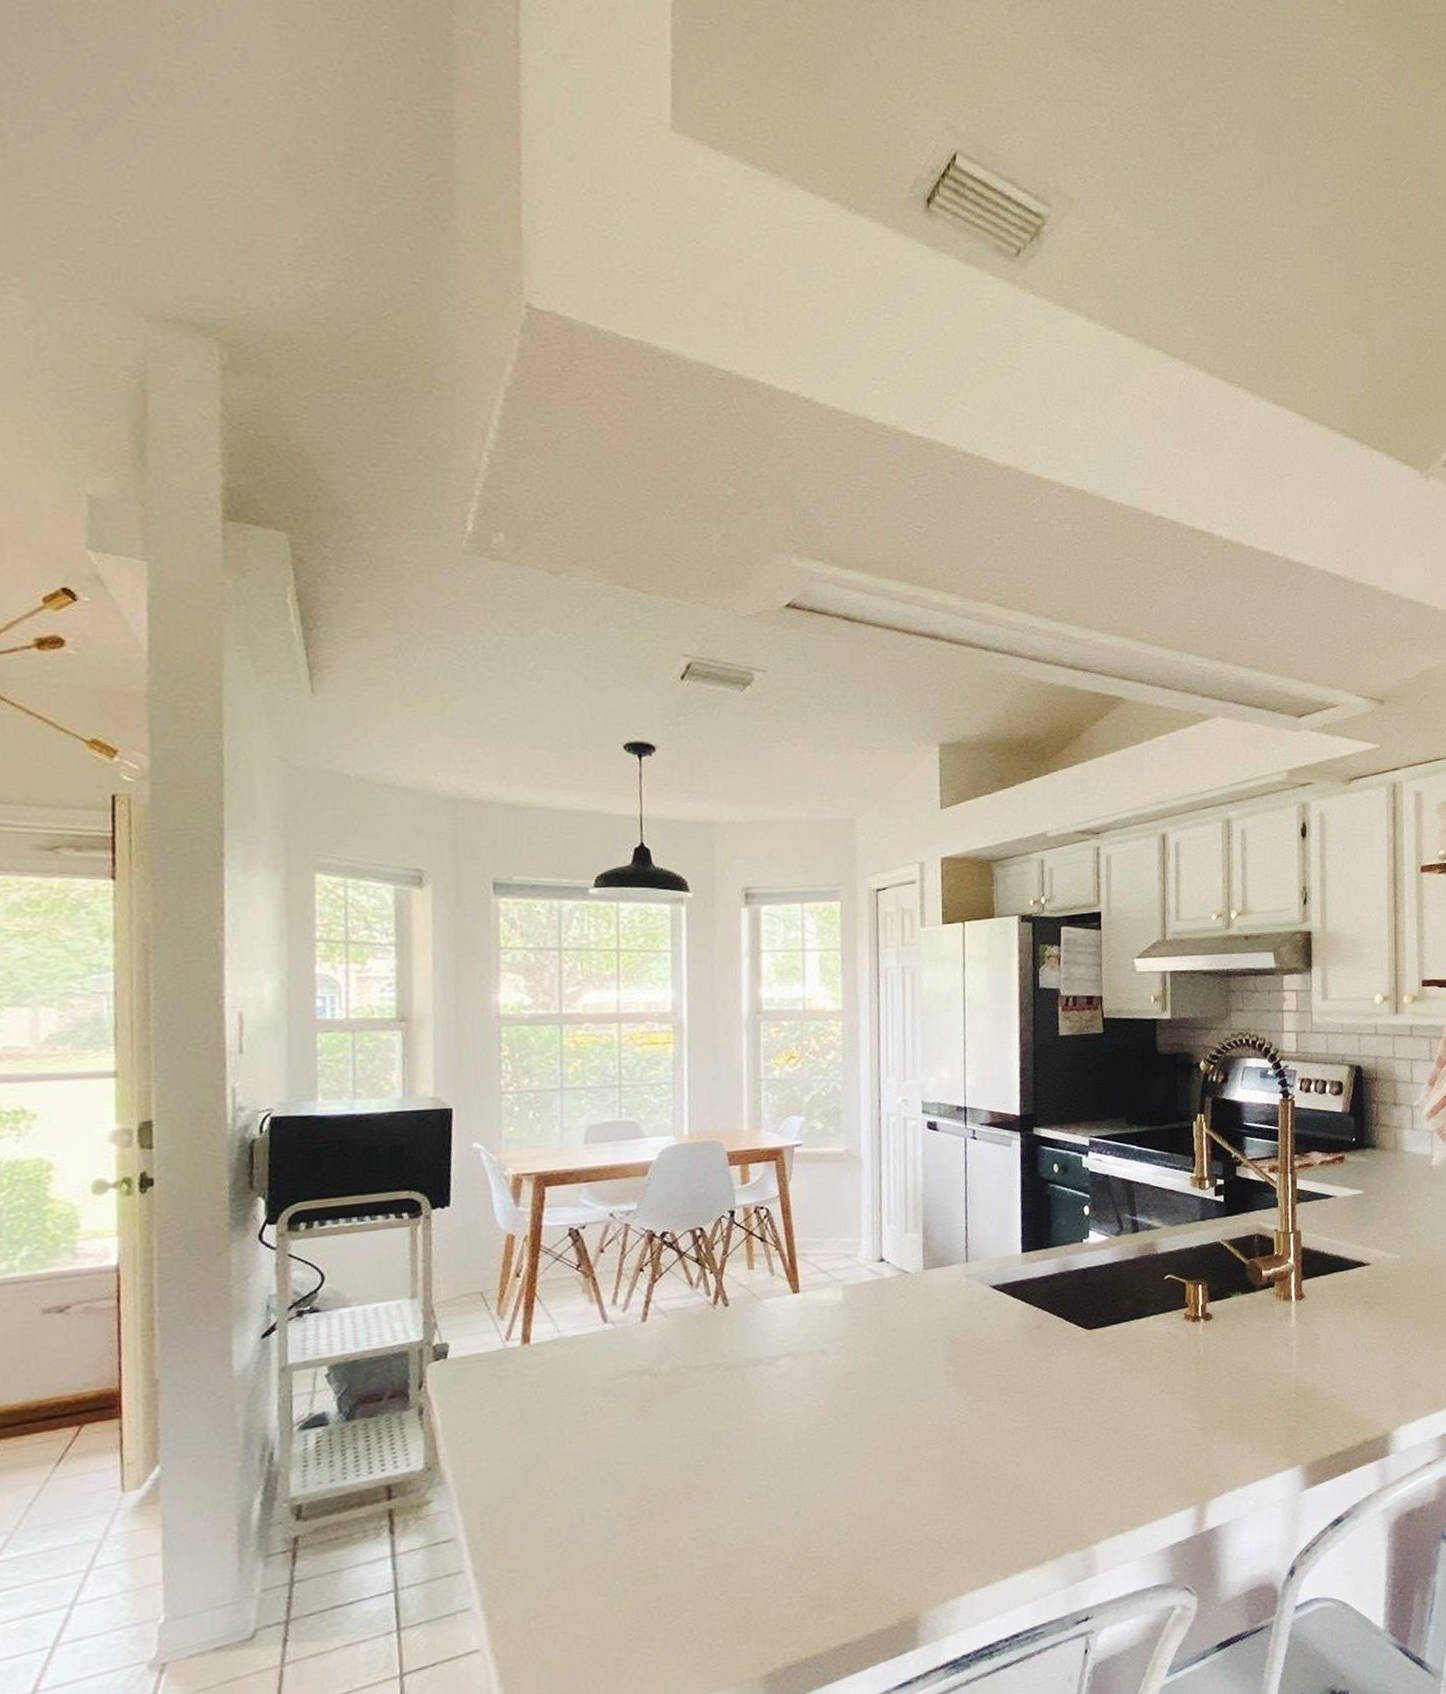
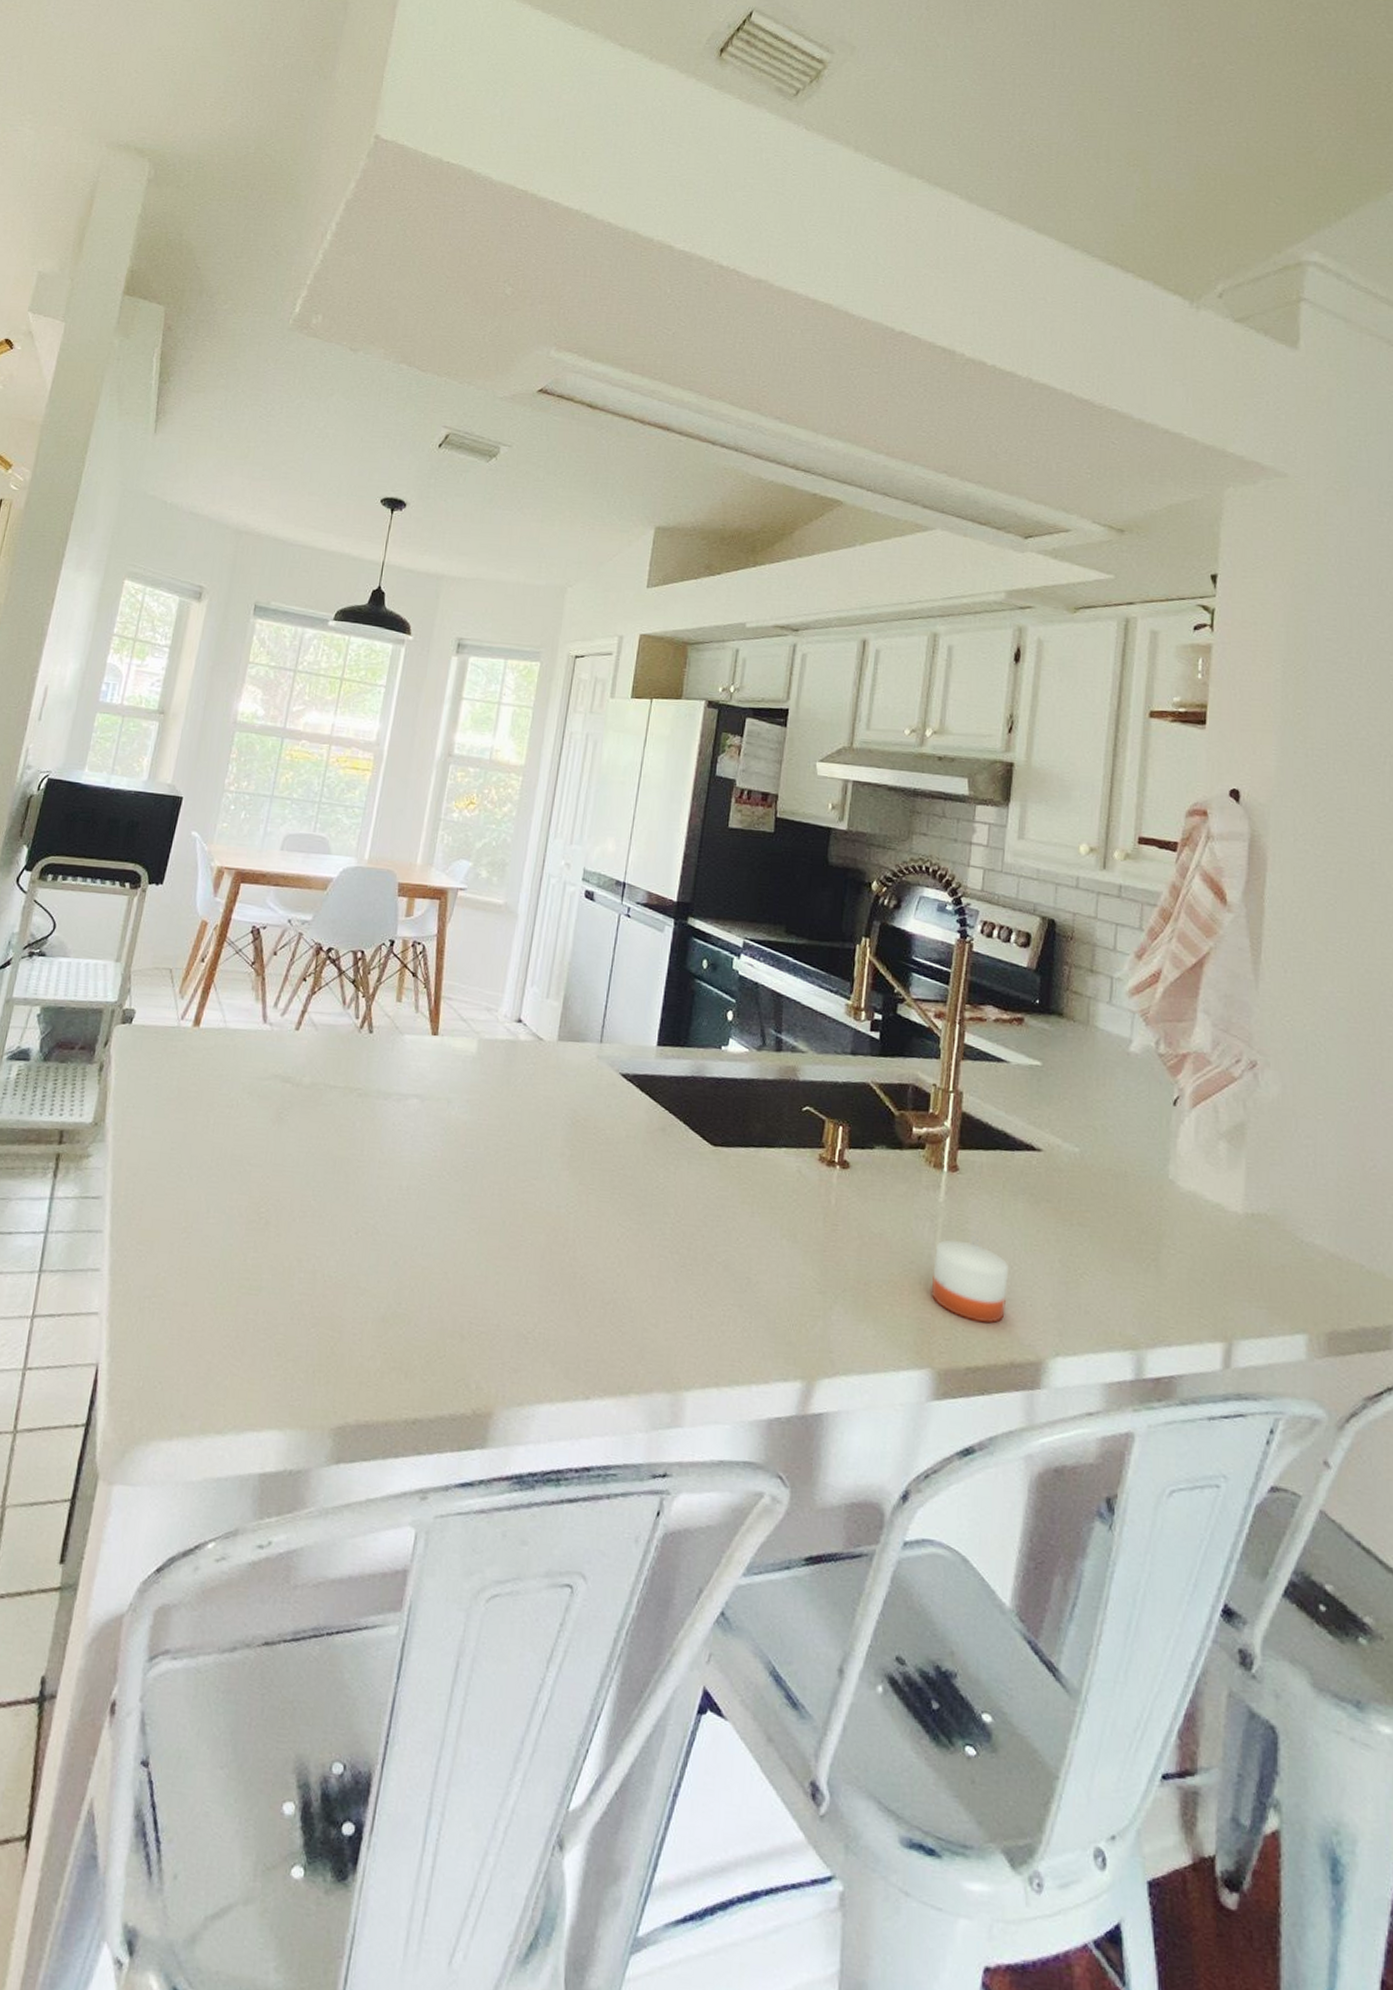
candle: none [1293,1350,1355,1417] -> present [931,1239,1008,1324]

